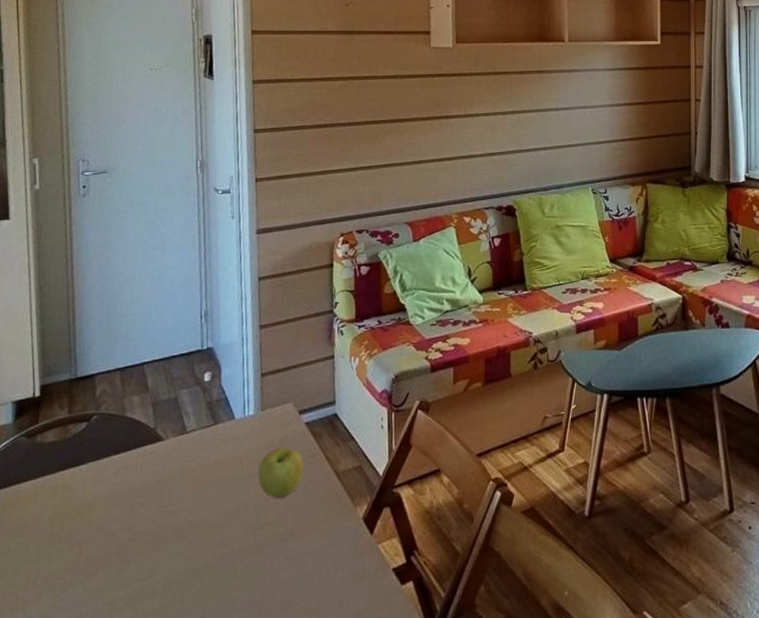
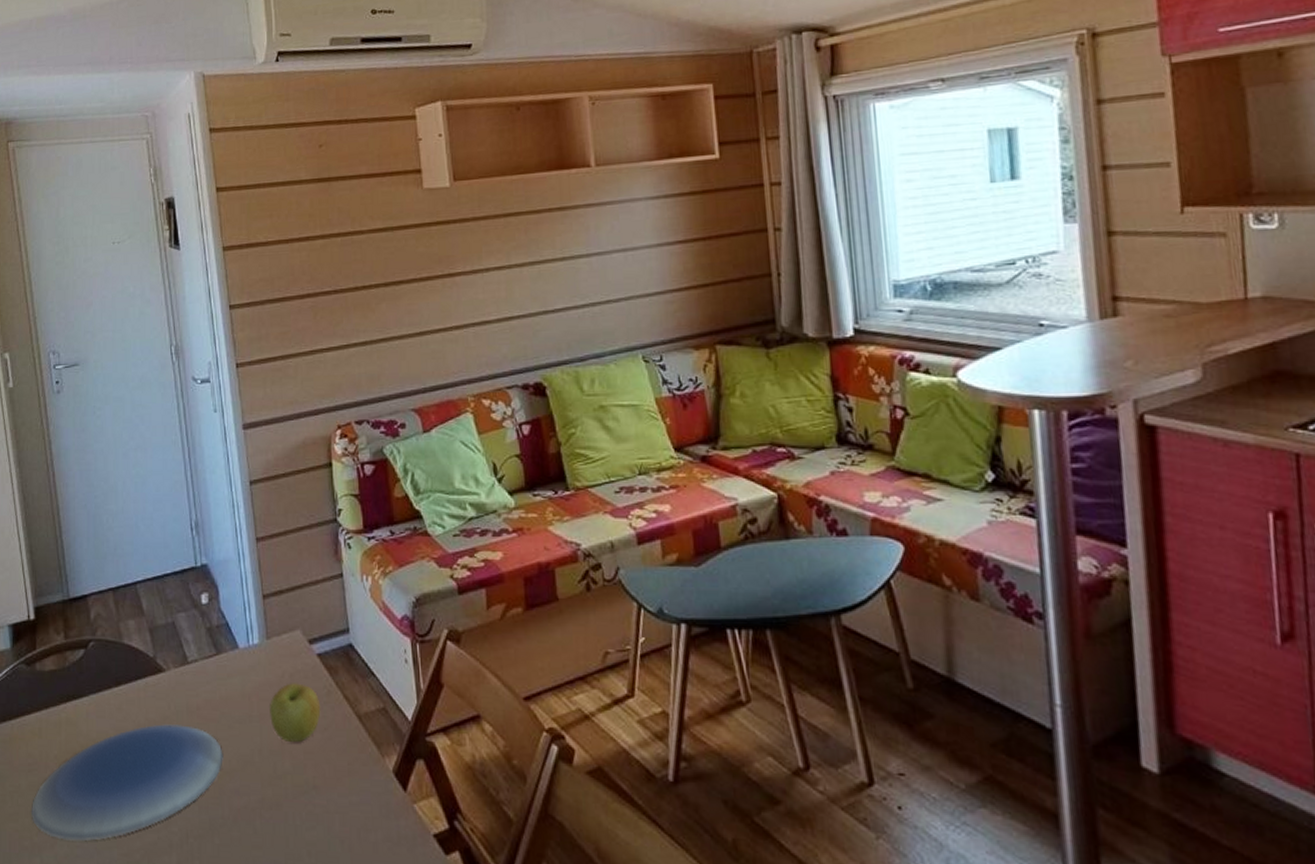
plate: none [17,486,212,594] -> present [30,724,223,841]

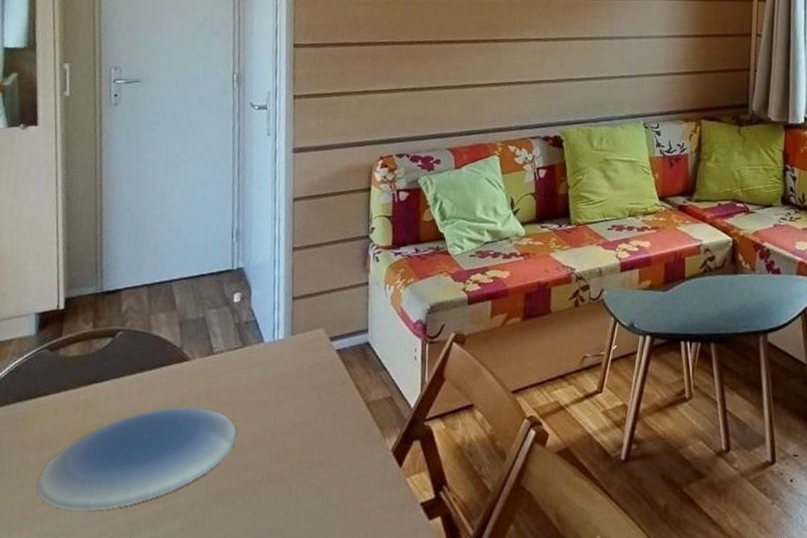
apple: present [270,683,321,742] -> none [285,373,334,425]

